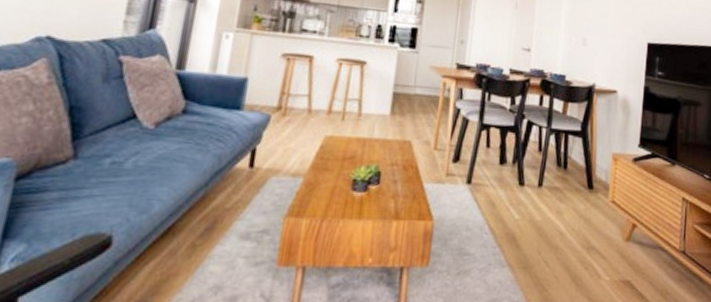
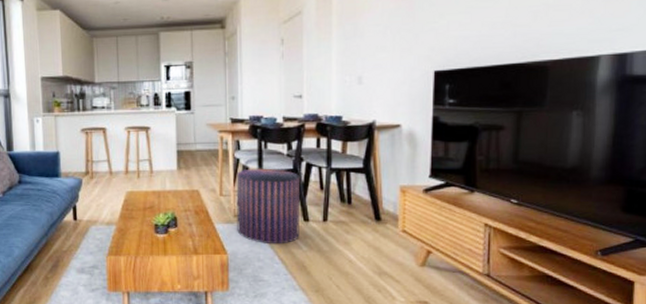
pouf: none [447,121,519,211] -> present [236,168,301,245]

